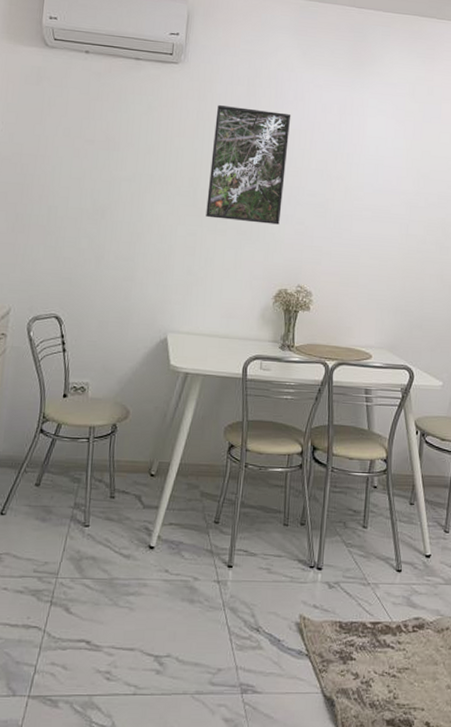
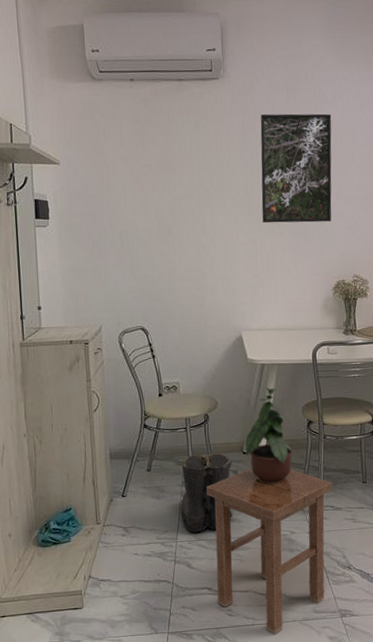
boots: none [67,470,137,568] -> present [180,452,232,533]
stool: none [95,494,248,710] -> present [206,468,332,634]
potted plant: none [154,400,208,517] -> present [245,387,293,484]

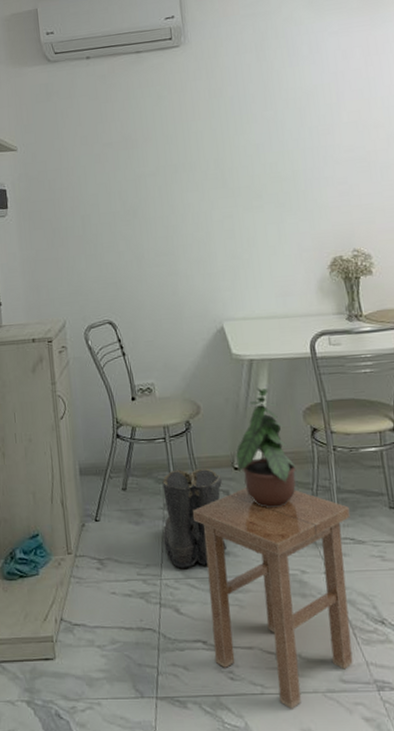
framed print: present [260,113,332,223] -> none [228,70,320,197]

